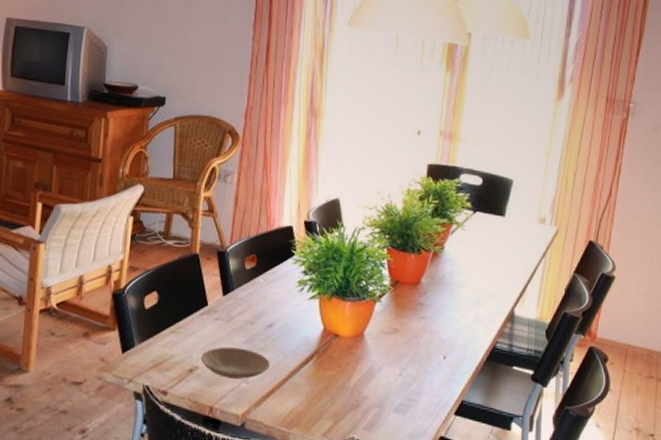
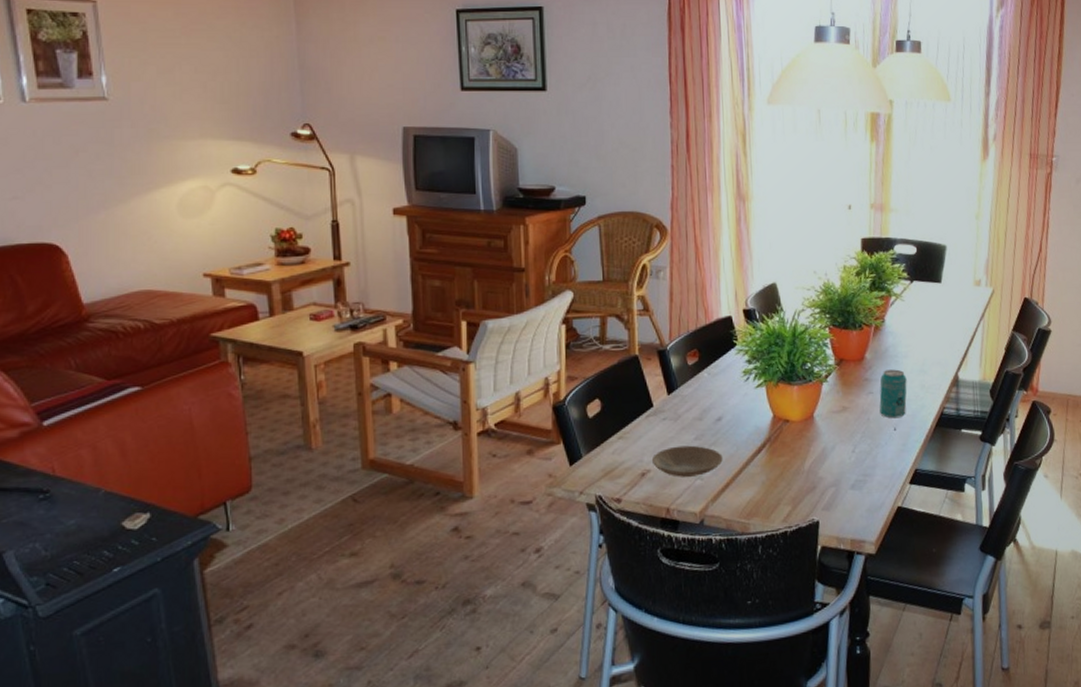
beverage can: none [431,297,461,347] -> present [879,369,907,419]

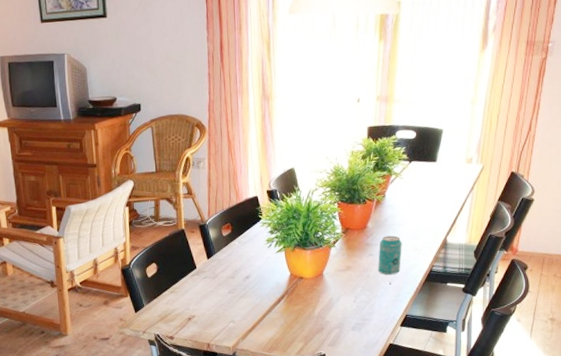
plate: present [651,445,723,477] -> none [195,297,250,321]

